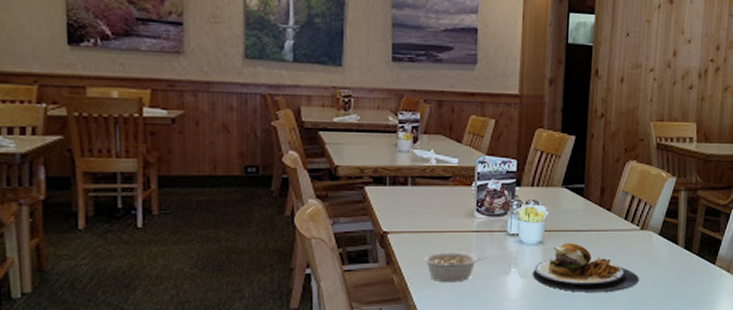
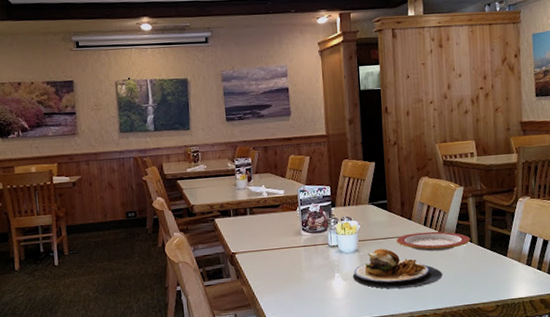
legume: present [422,252,489,283] -> none [264,263,316,289]
plate: none [590,227,677,251] -> present [396,231,471,252]

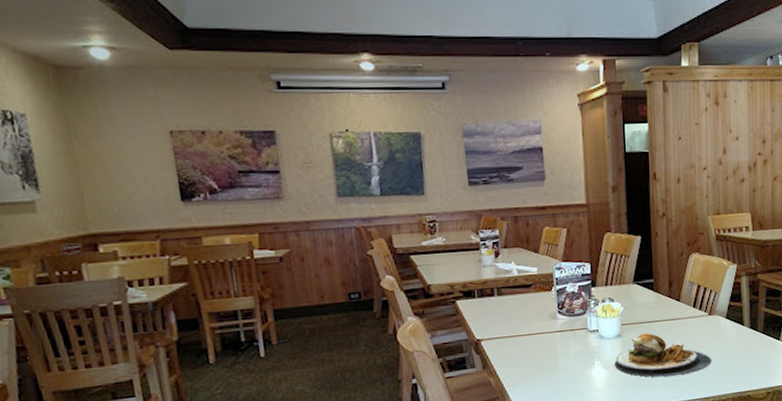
plate: present [396,231,471,252] -> none [663,313,743,336]

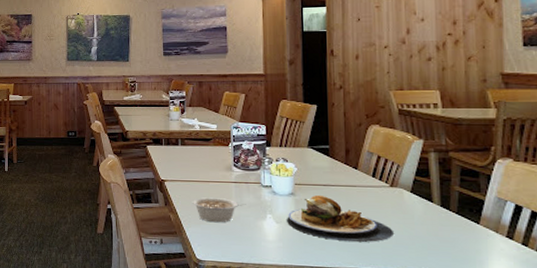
legume: none [514,350,573,380] -> present [192,197,246,223]

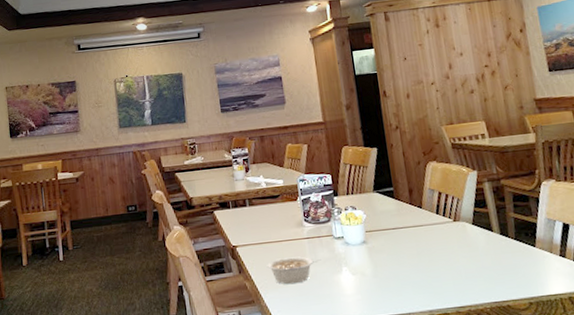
plate: present [287,194,393,243] -> none [362,239,463,284]

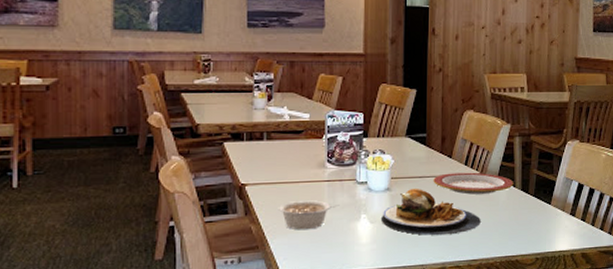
plate: none [362,239,463,284] -> present [382,188,481,236]
plate: none [407,220,491,242] -> present [433,172,514,195]

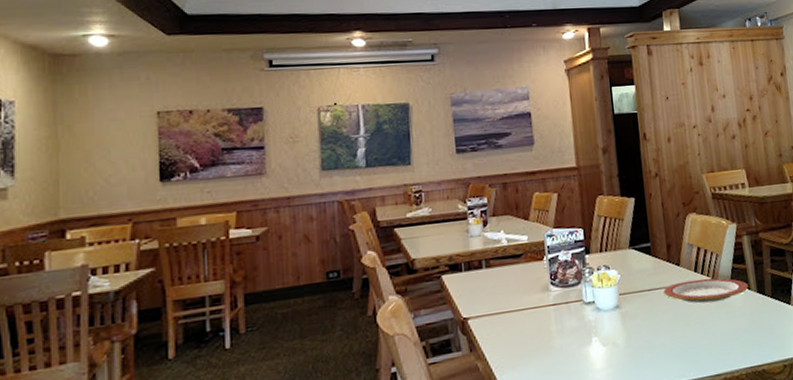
legume: present [278,200,340,230] -> none [504,327,569,362]
plate: present [382,188,481,236] -> none [614,302,719,353]

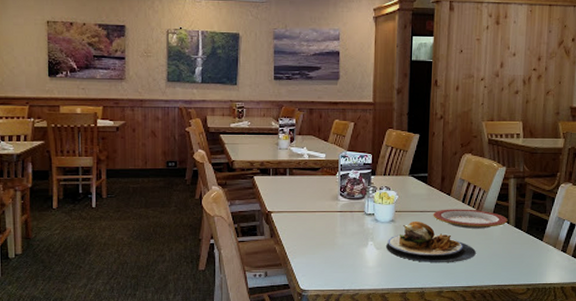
plate: none [614,302,719,353] -> present [386,220,476,263]

